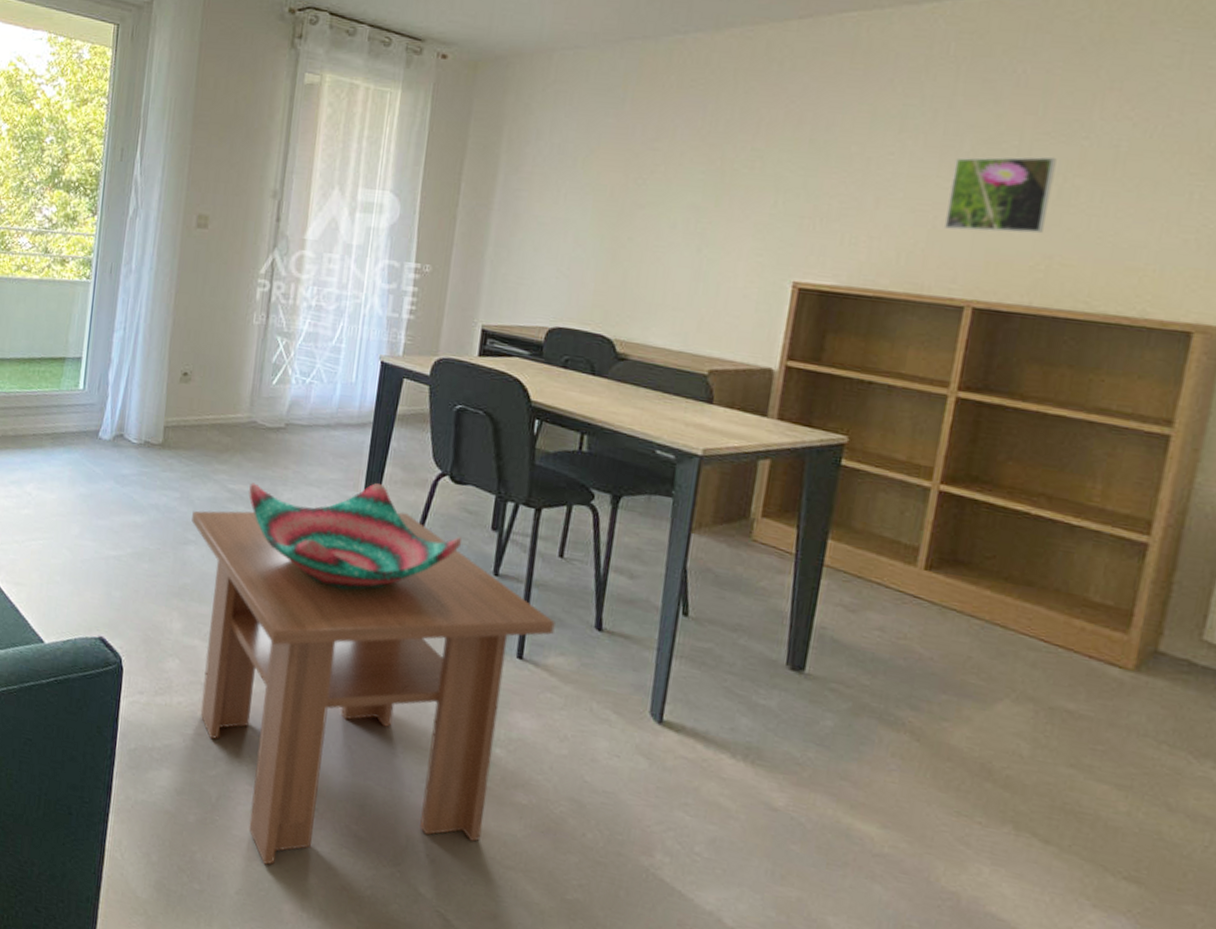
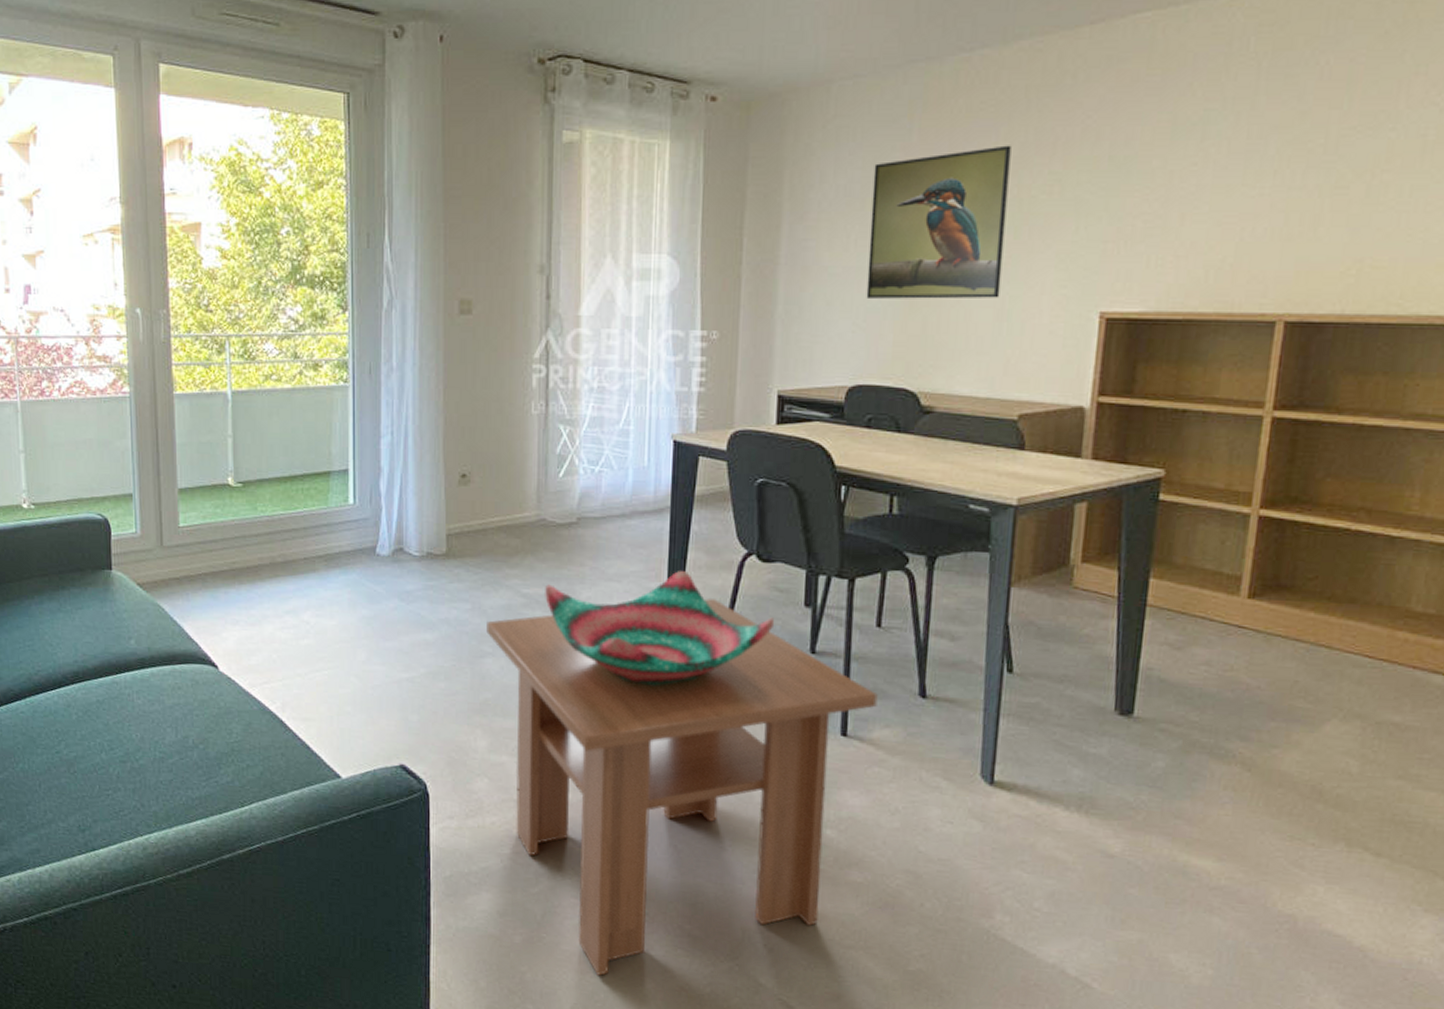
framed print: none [571,120,718,260] -> present [866,145,1012,299]
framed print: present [945,156,1057,234] -> none [1253,152,1364,240]

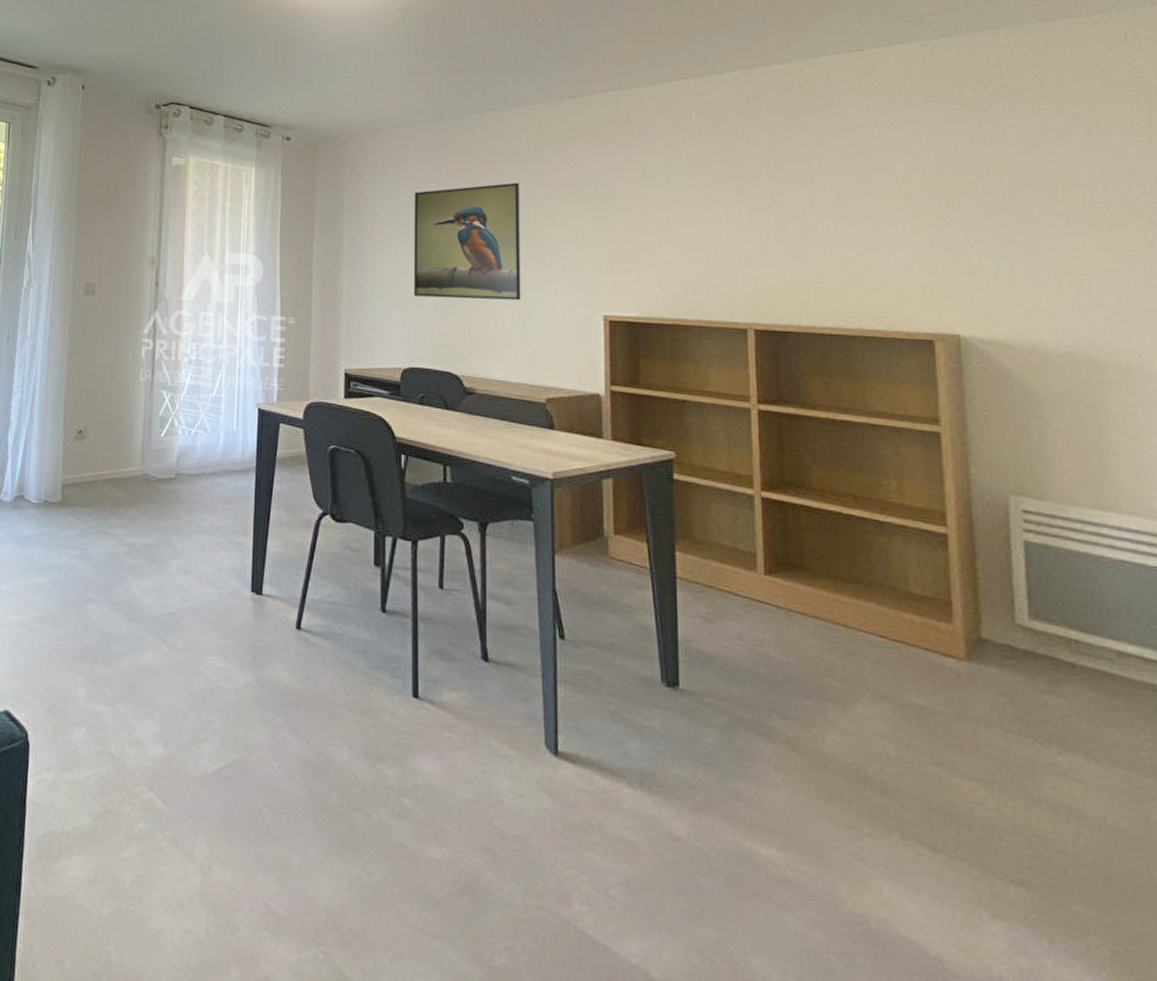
coffee table: present [486,598,878,976] -> none [92,554,444,960]
decorative bowl: present [545,571,775,687] -> none [145,527,349,639]

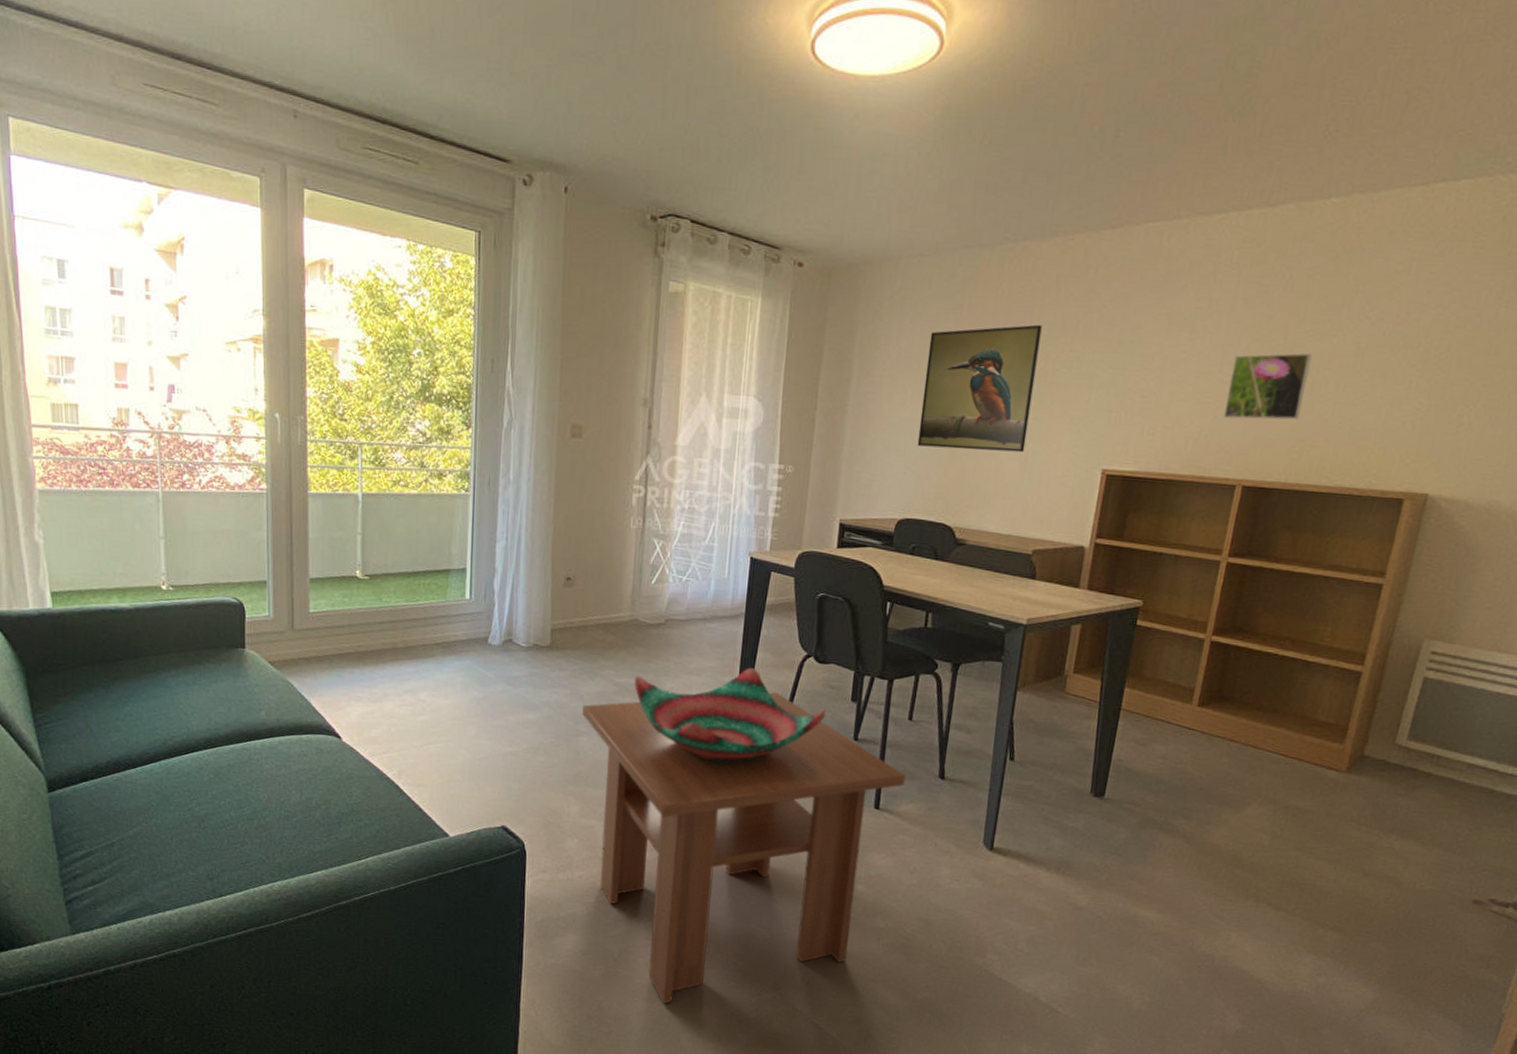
coffee table: none [92,554,444,960] -> present [582,692,906,1004]
decorative bowl: none [145,527,349,639] -> present [634,668,826,764]
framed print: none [715,200,796,264] -> present [1224,352,1312,420]

